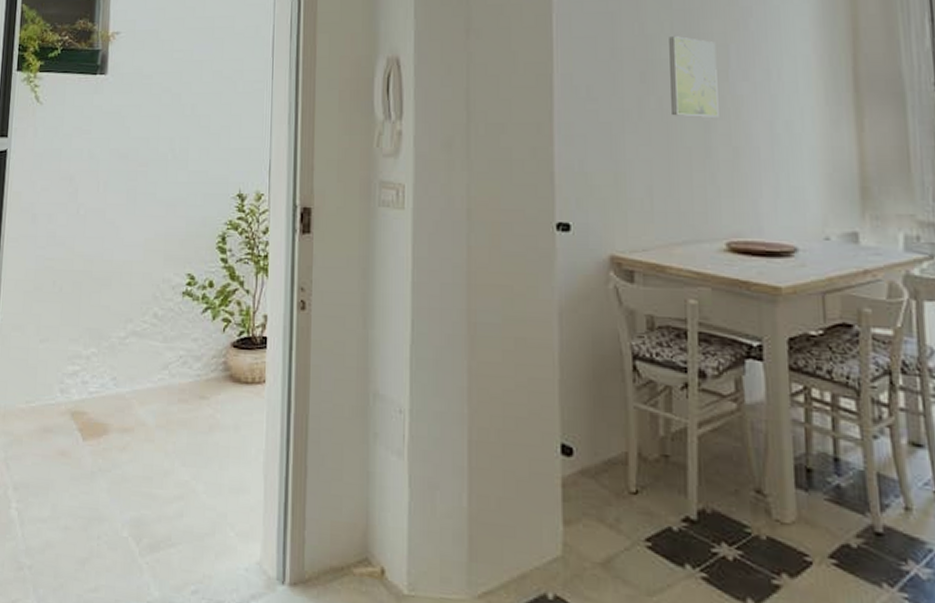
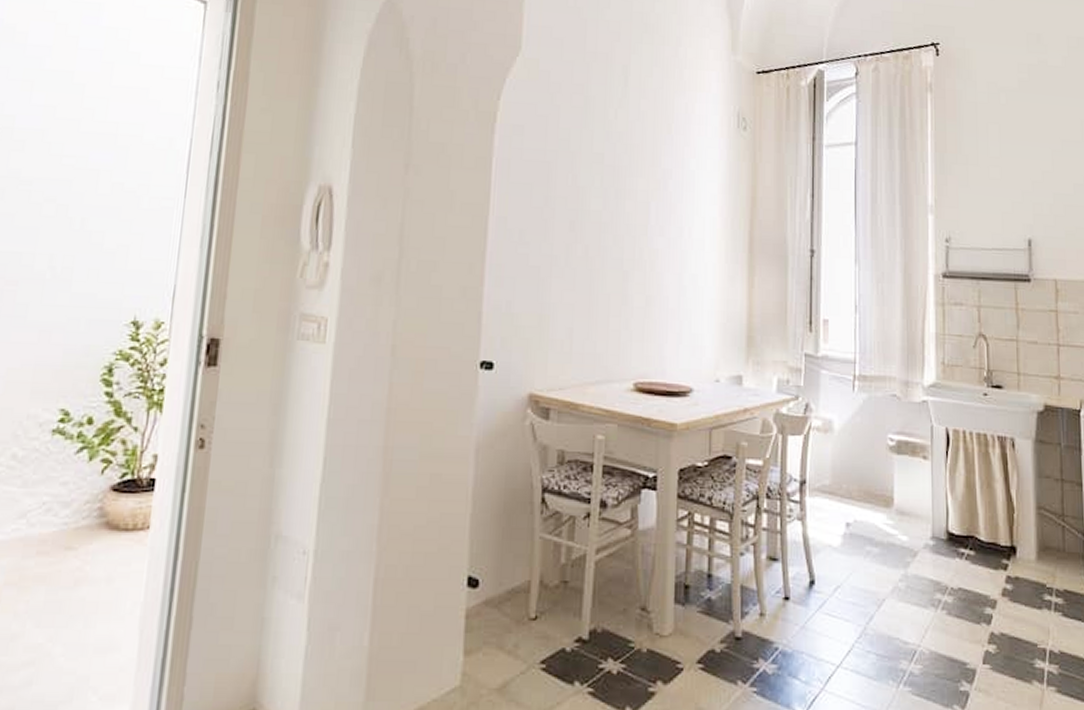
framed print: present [669,36,719,117] -> none [596,190,639,268]

